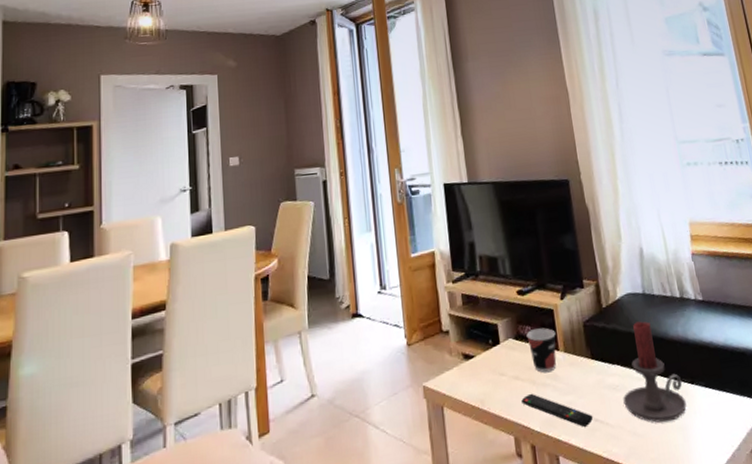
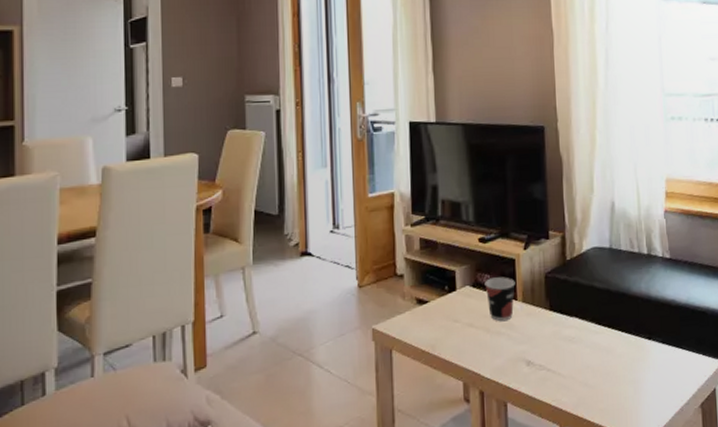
remote control: present [521,393,593,427] -> none [474,340,546,376]
candle holder: present [623,321,687,423] -> none [578,275,641,376]

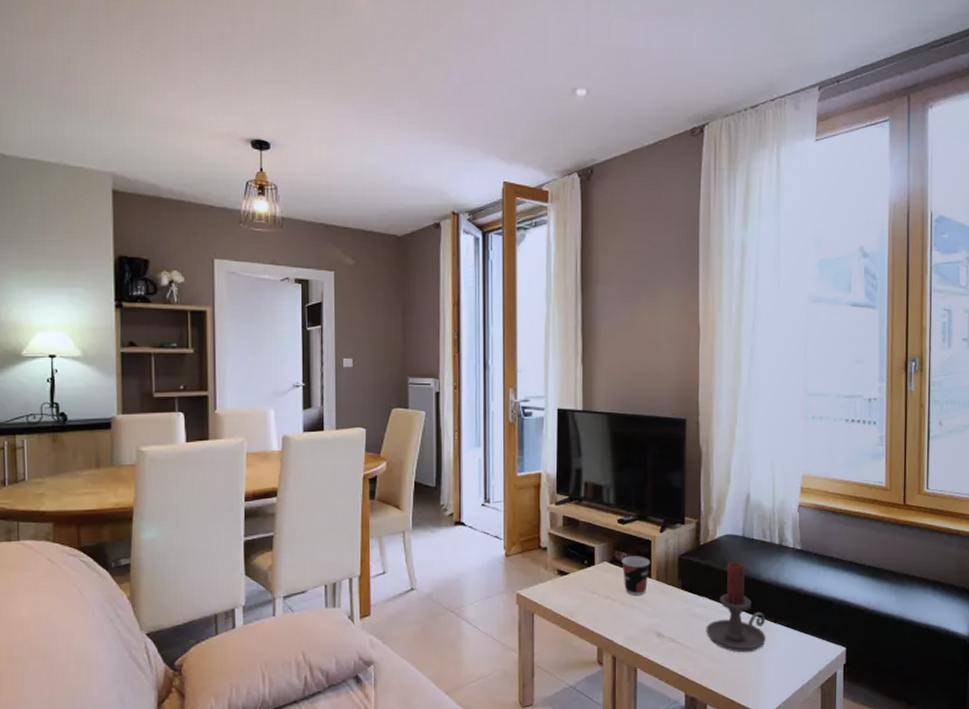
candle holder: none [578,275,641,376] -> present [706,561,766,653]

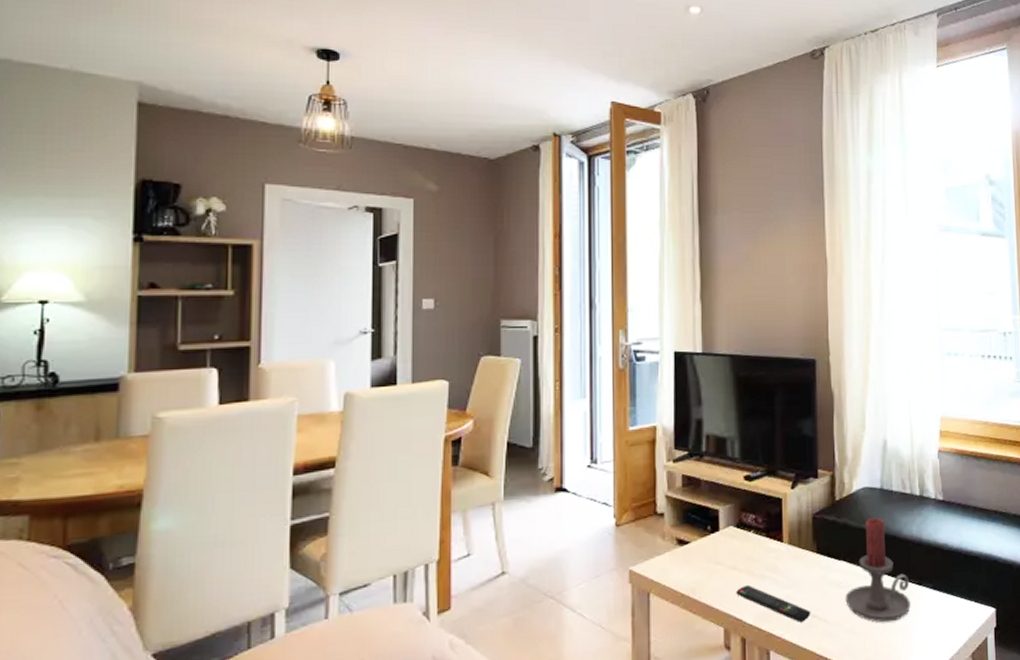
remote control: none [609,612,675,647] -> present [736,584,811,622]
cup: present [621,556,650,596] -> none [749,517,782,565]

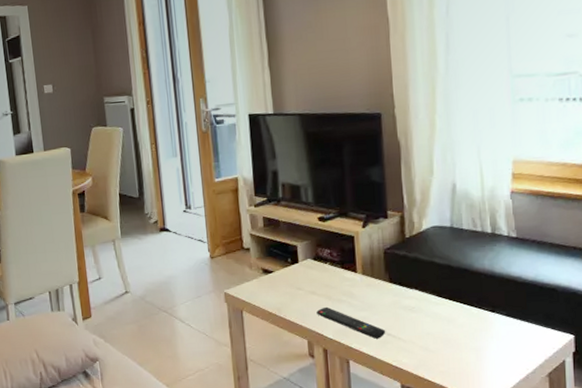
candle holder: present [845,517,911,623] -> none [418,252,484,343]

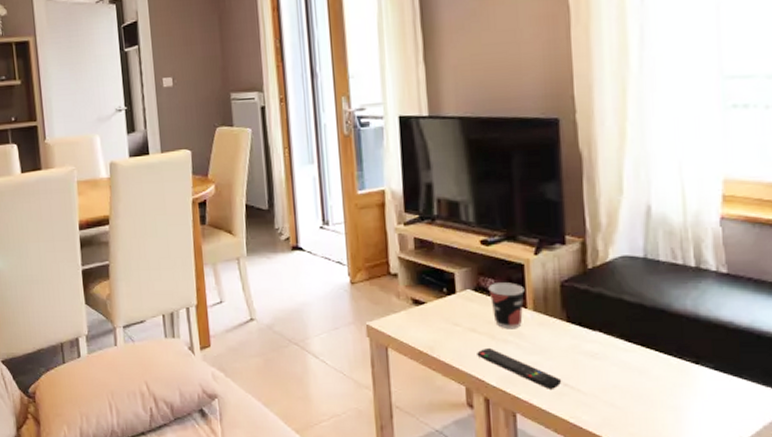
cup: none [325,252,355,291] -> present [488,282,525,329]

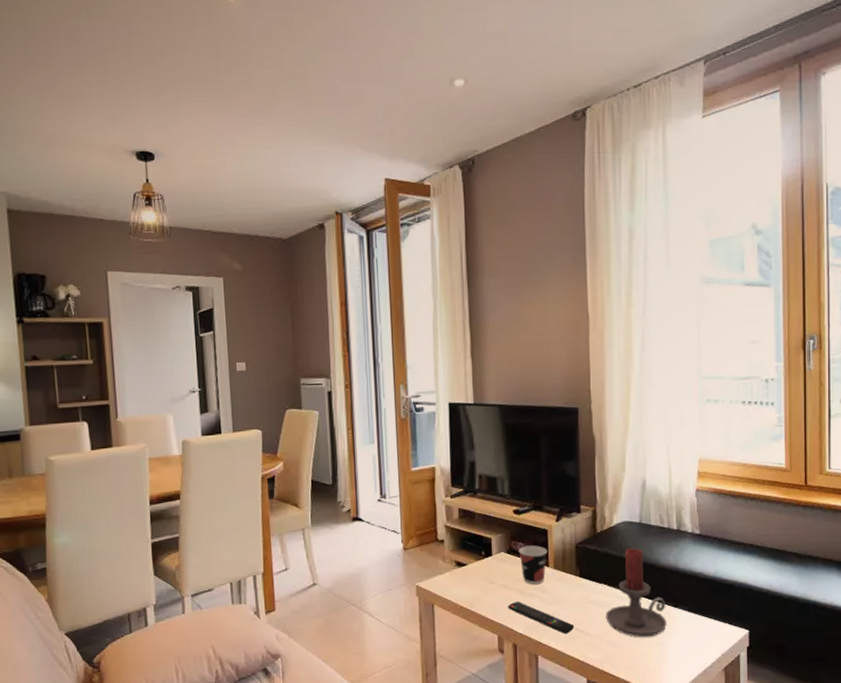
candle holder: none [602,288,685,399] -> present [606,548,667,638]

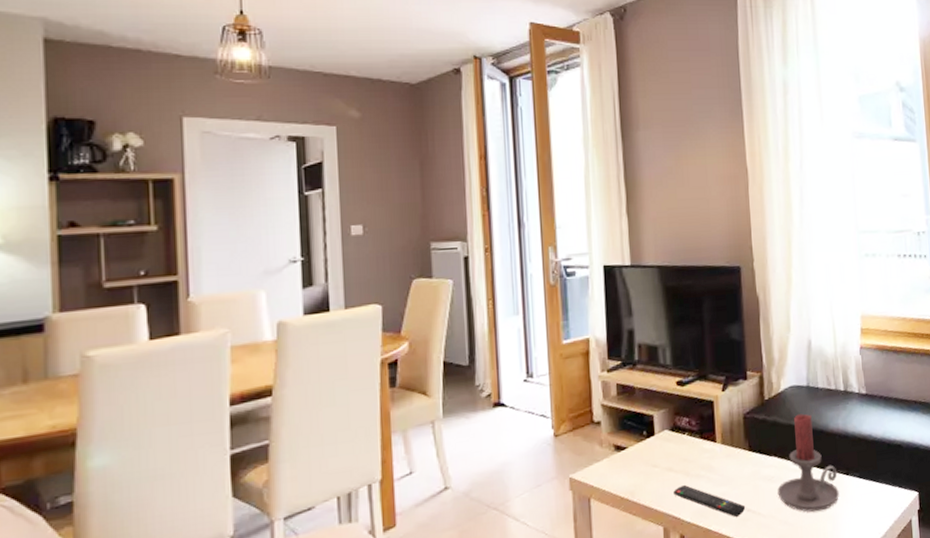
cup: present [518,545,547,585] -> none [683,419,714,465]

